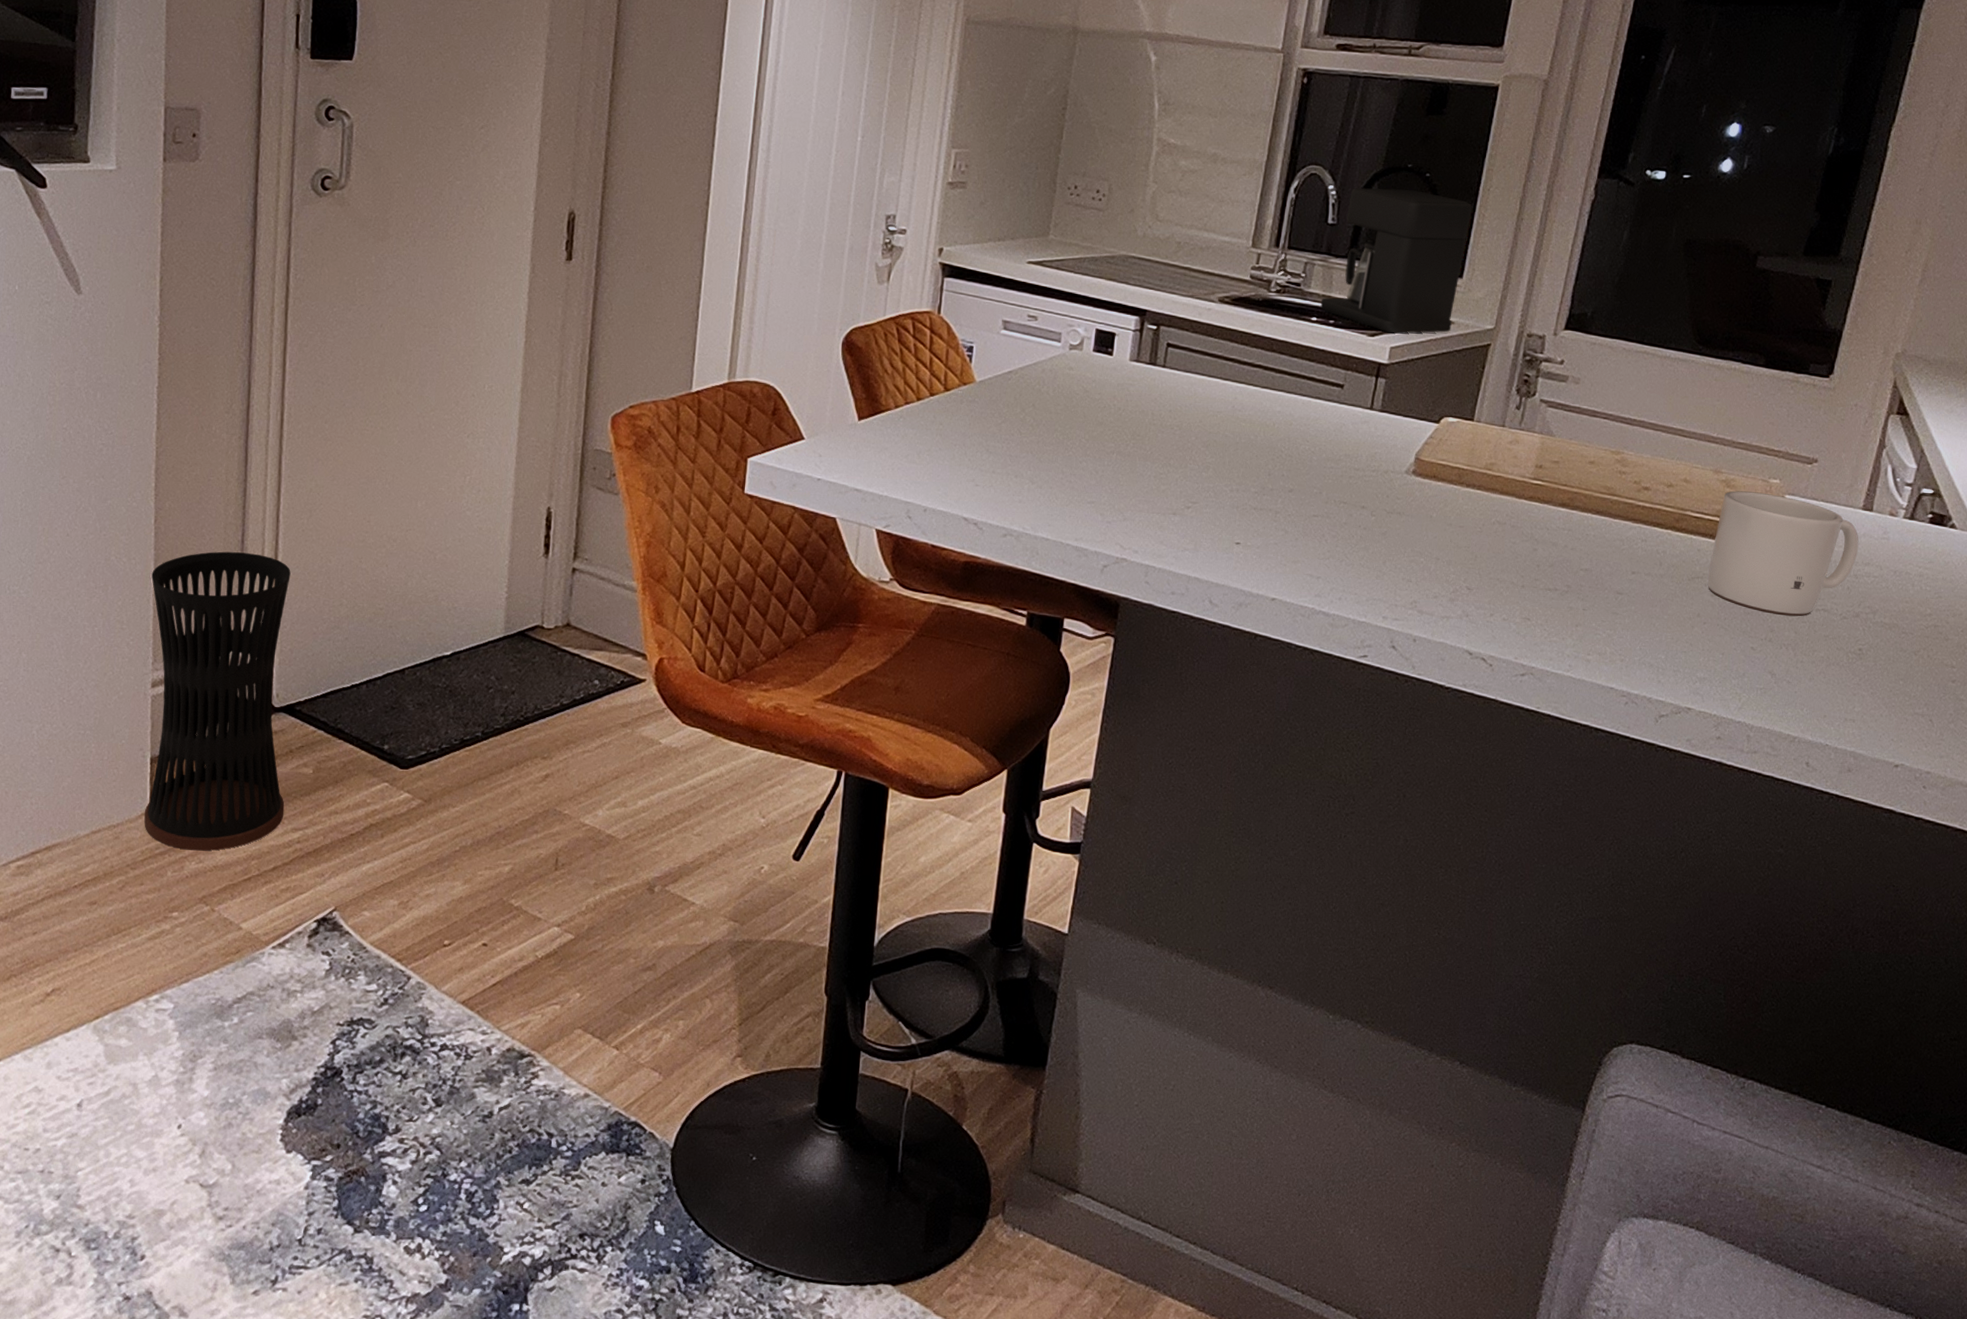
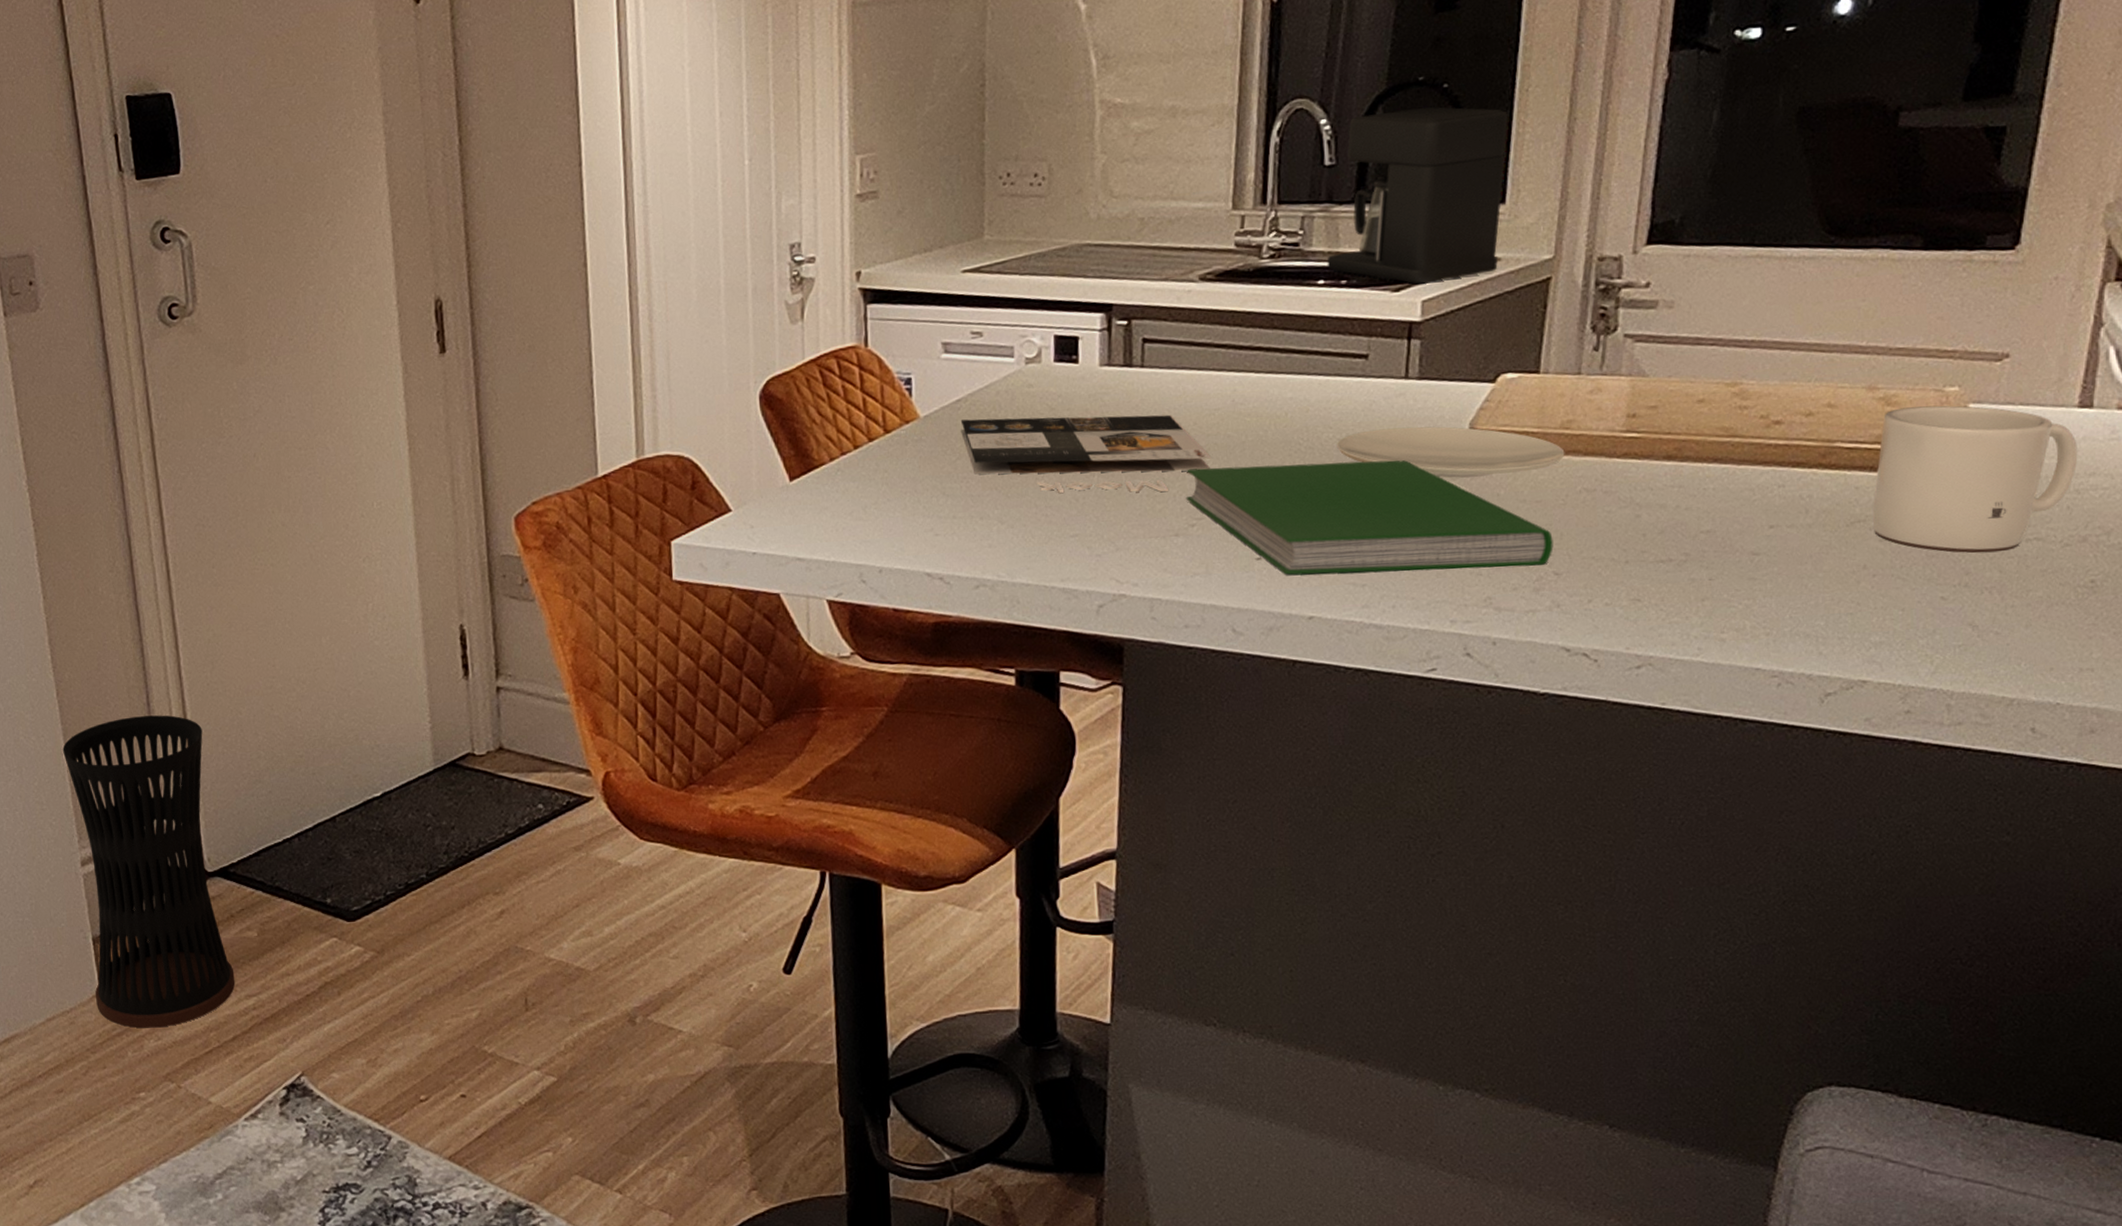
magazine: none [1008,389,1211,476] -> present [960,414,1212,493]
hardcover book: none [1185,459,1469,580] -> present [1185,460,1553,575]
plate: none [1311,448,1486,501] -> present [1337,426,1565,479]

